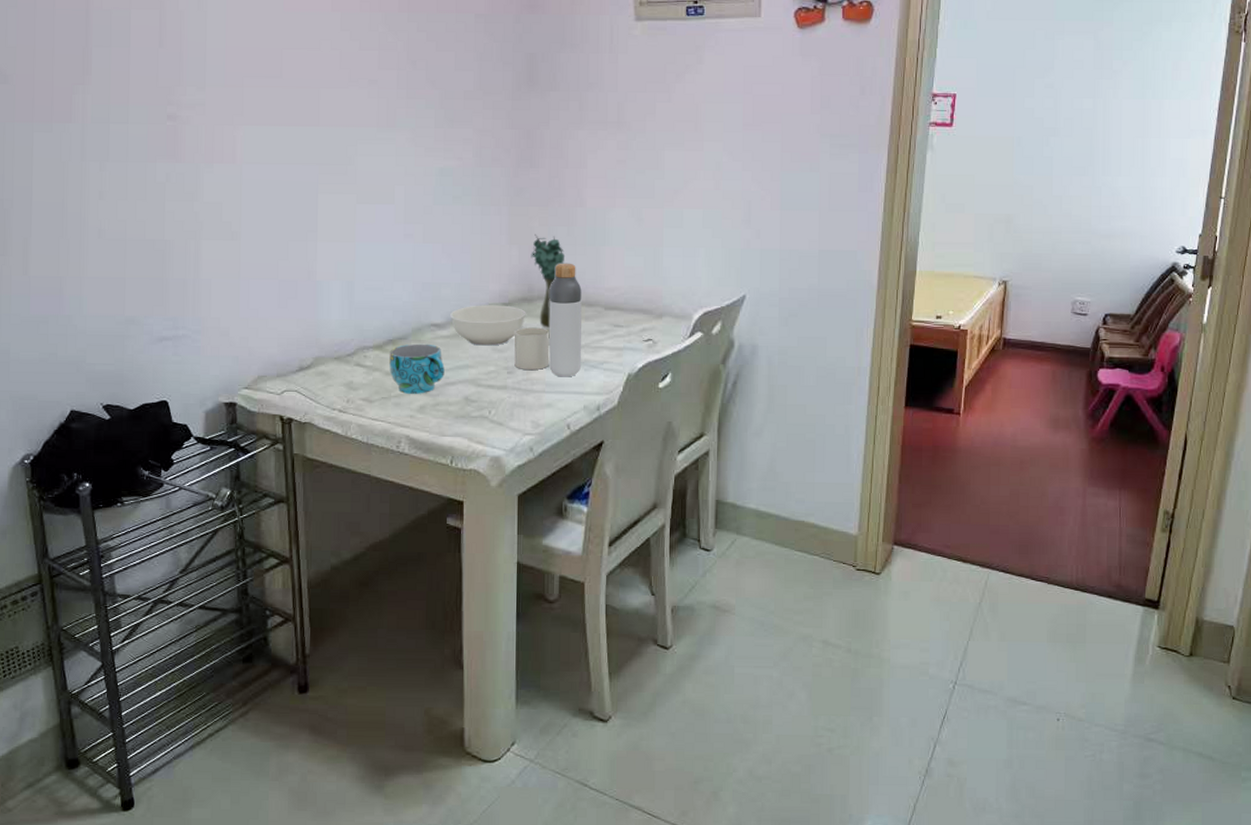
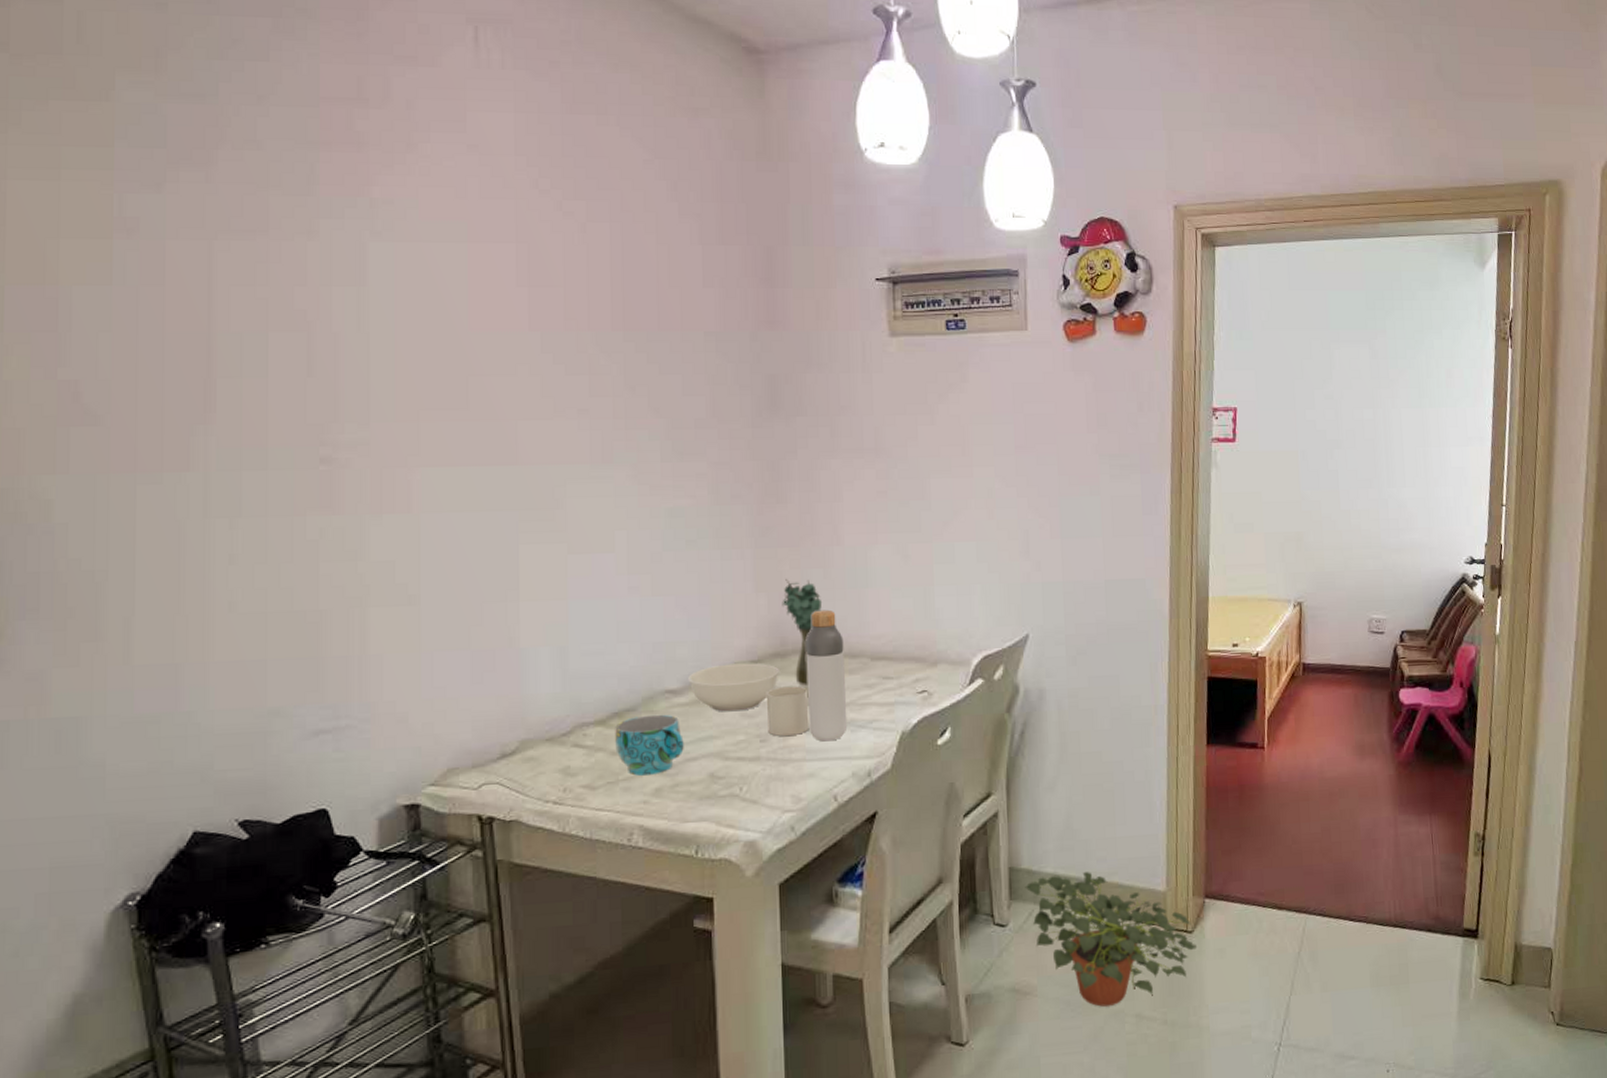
potted plant: none [729,511,884,630] -> present [1025,872,1198,1007]

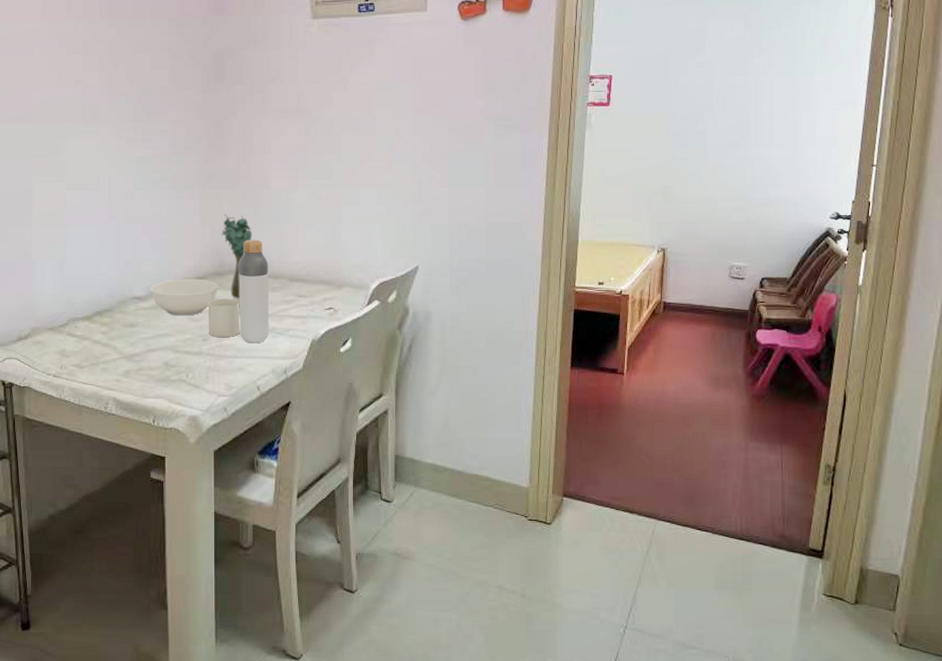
cup: present [615,714,684,776] -> none [97,315,146,360]
potted plant: present [1025,872,1198,1007] -> none [408,465,555,576]

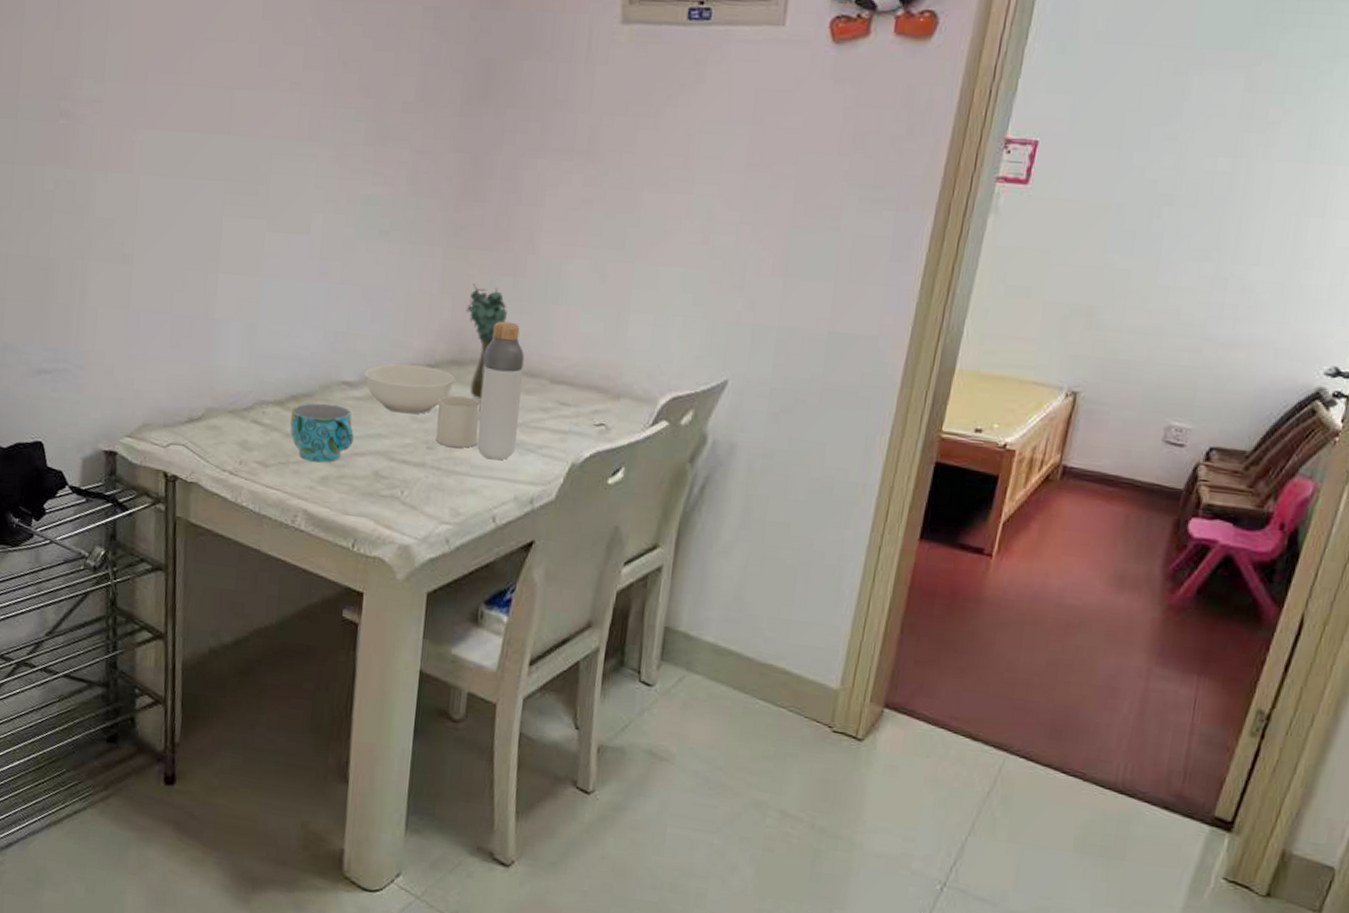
cup: none [97,315,146,360] -> present [290,402,354,463]

